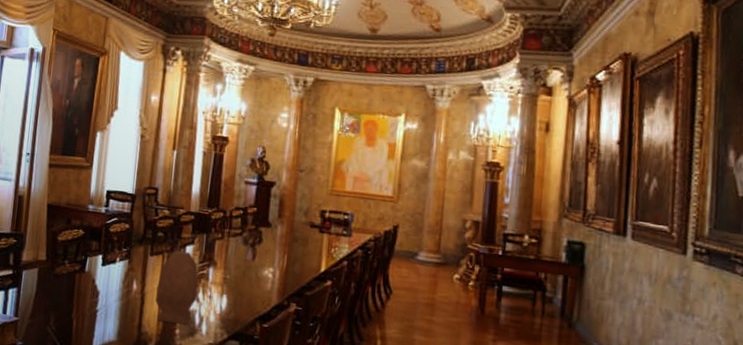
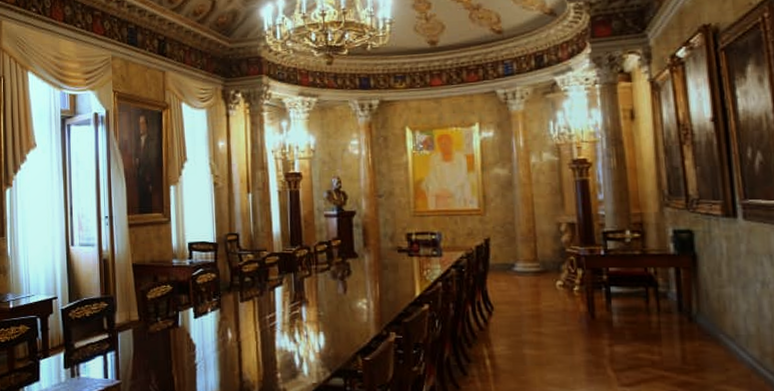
water jug: present [155,251,199,325] -> none [252,294,294,367]

